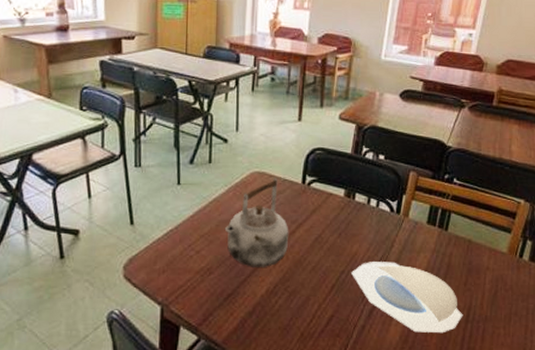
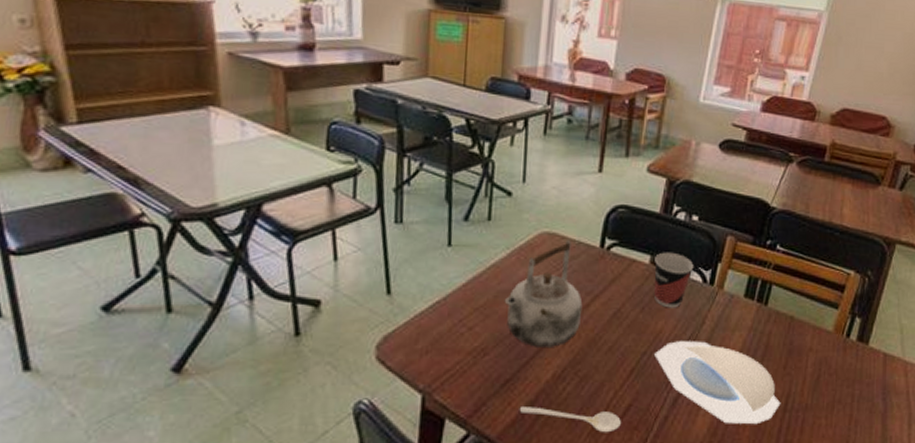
stirrer: none [240,317,325,340] -> present [519,407,621,433]
cup: none [348,186,382,234] -> present [653,252,694,308]

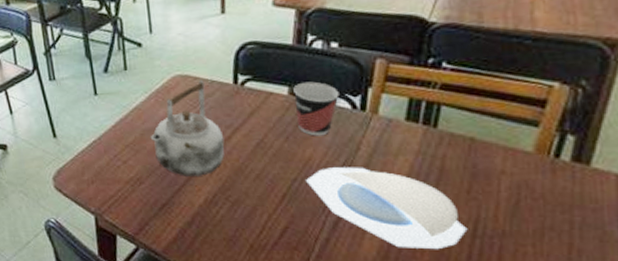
stirrer: present [519,407,621,433] -> none [178,227,279,252]

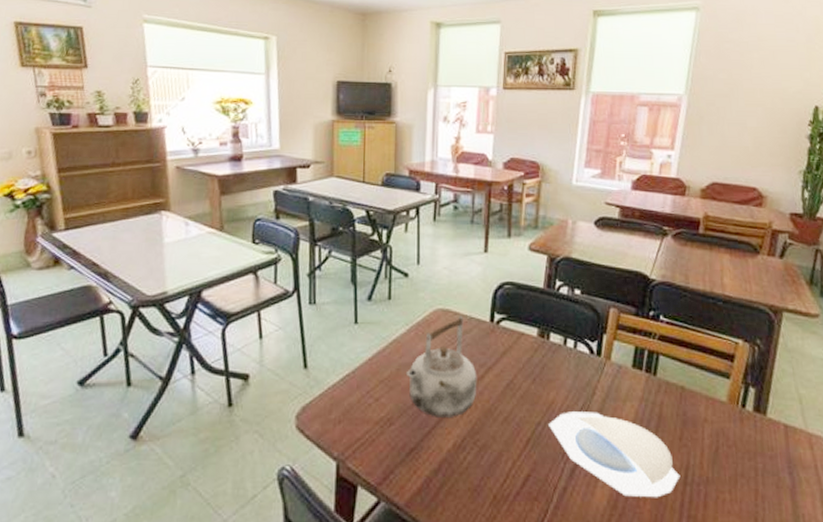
cup: present [293,81,339,136] -> none [542,325,580,379]

